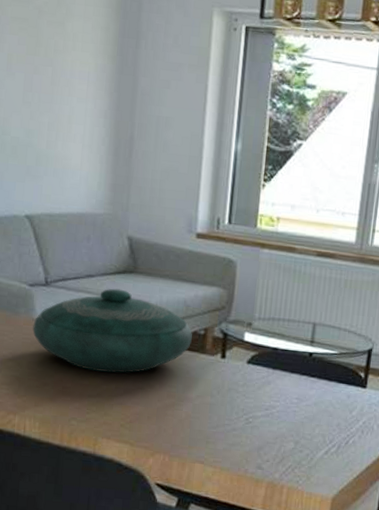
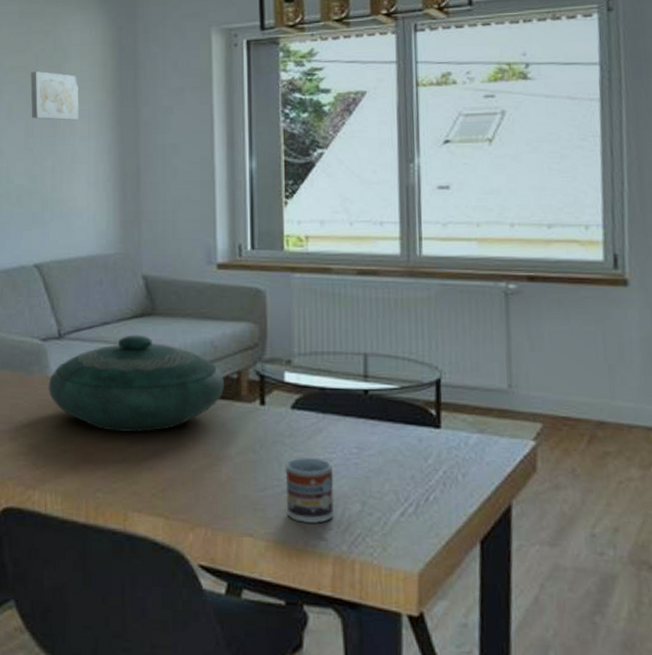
wall art: none [30,25,81,81] -> present [30,71,79,121]
cup: none [234,403,276,456] -> present [285,457,335,523]

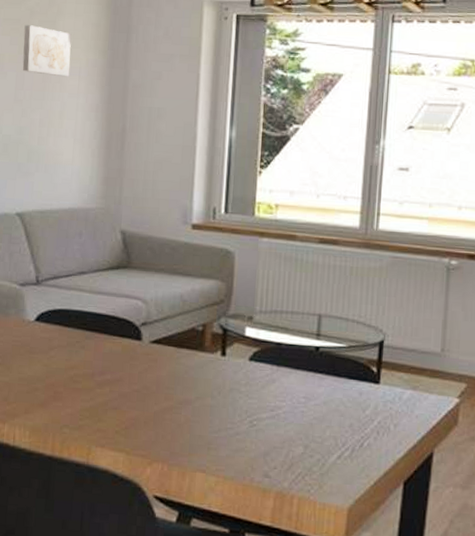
decorative bowl: present [48,335,224,432] -> none [23,285,190,375]
cup: present [285,457,335,523] -> none [237,404,282,463]

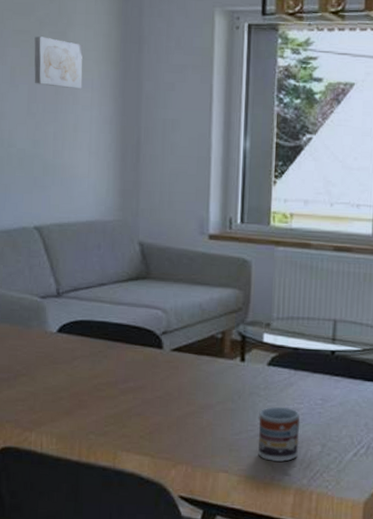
cup: none [237,404,282,463] -> present [258,406,301,462]

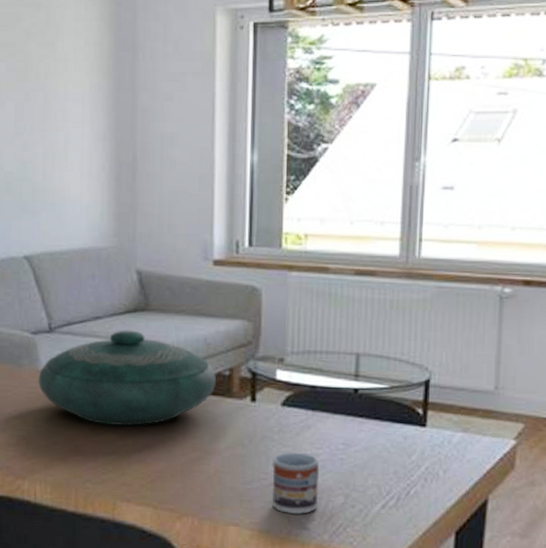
wall art: present [34,36,83,90] -> none [20,49,73,105]
decorative bowl: none [46,296,209,383] -> present [38,330,216,426]

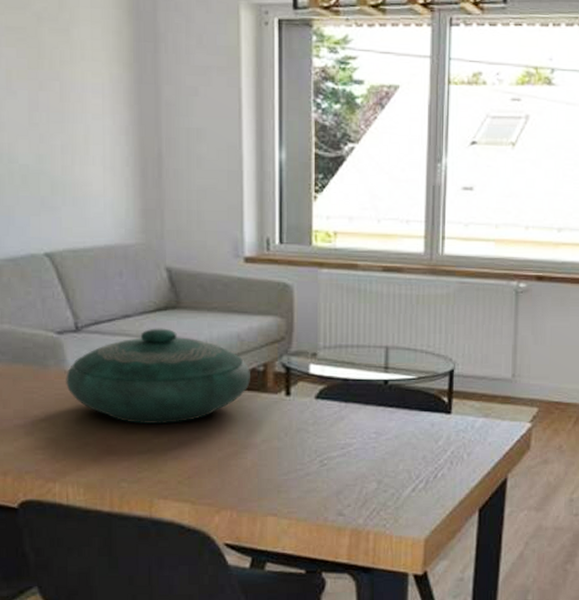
cup: present [272,452,320,514] -> none [308,442,353,501]

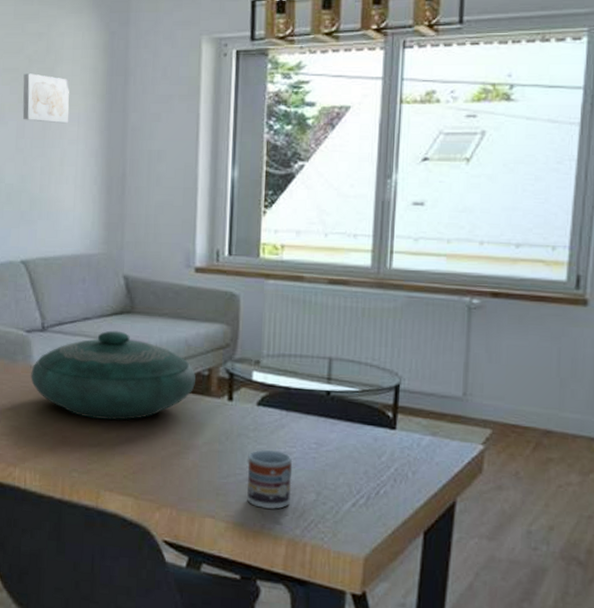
wall art: none [32,34,91,95] -> present [22,73,70,124]
cup: none [308,442,353,501] -> present [247,449,293,509]

